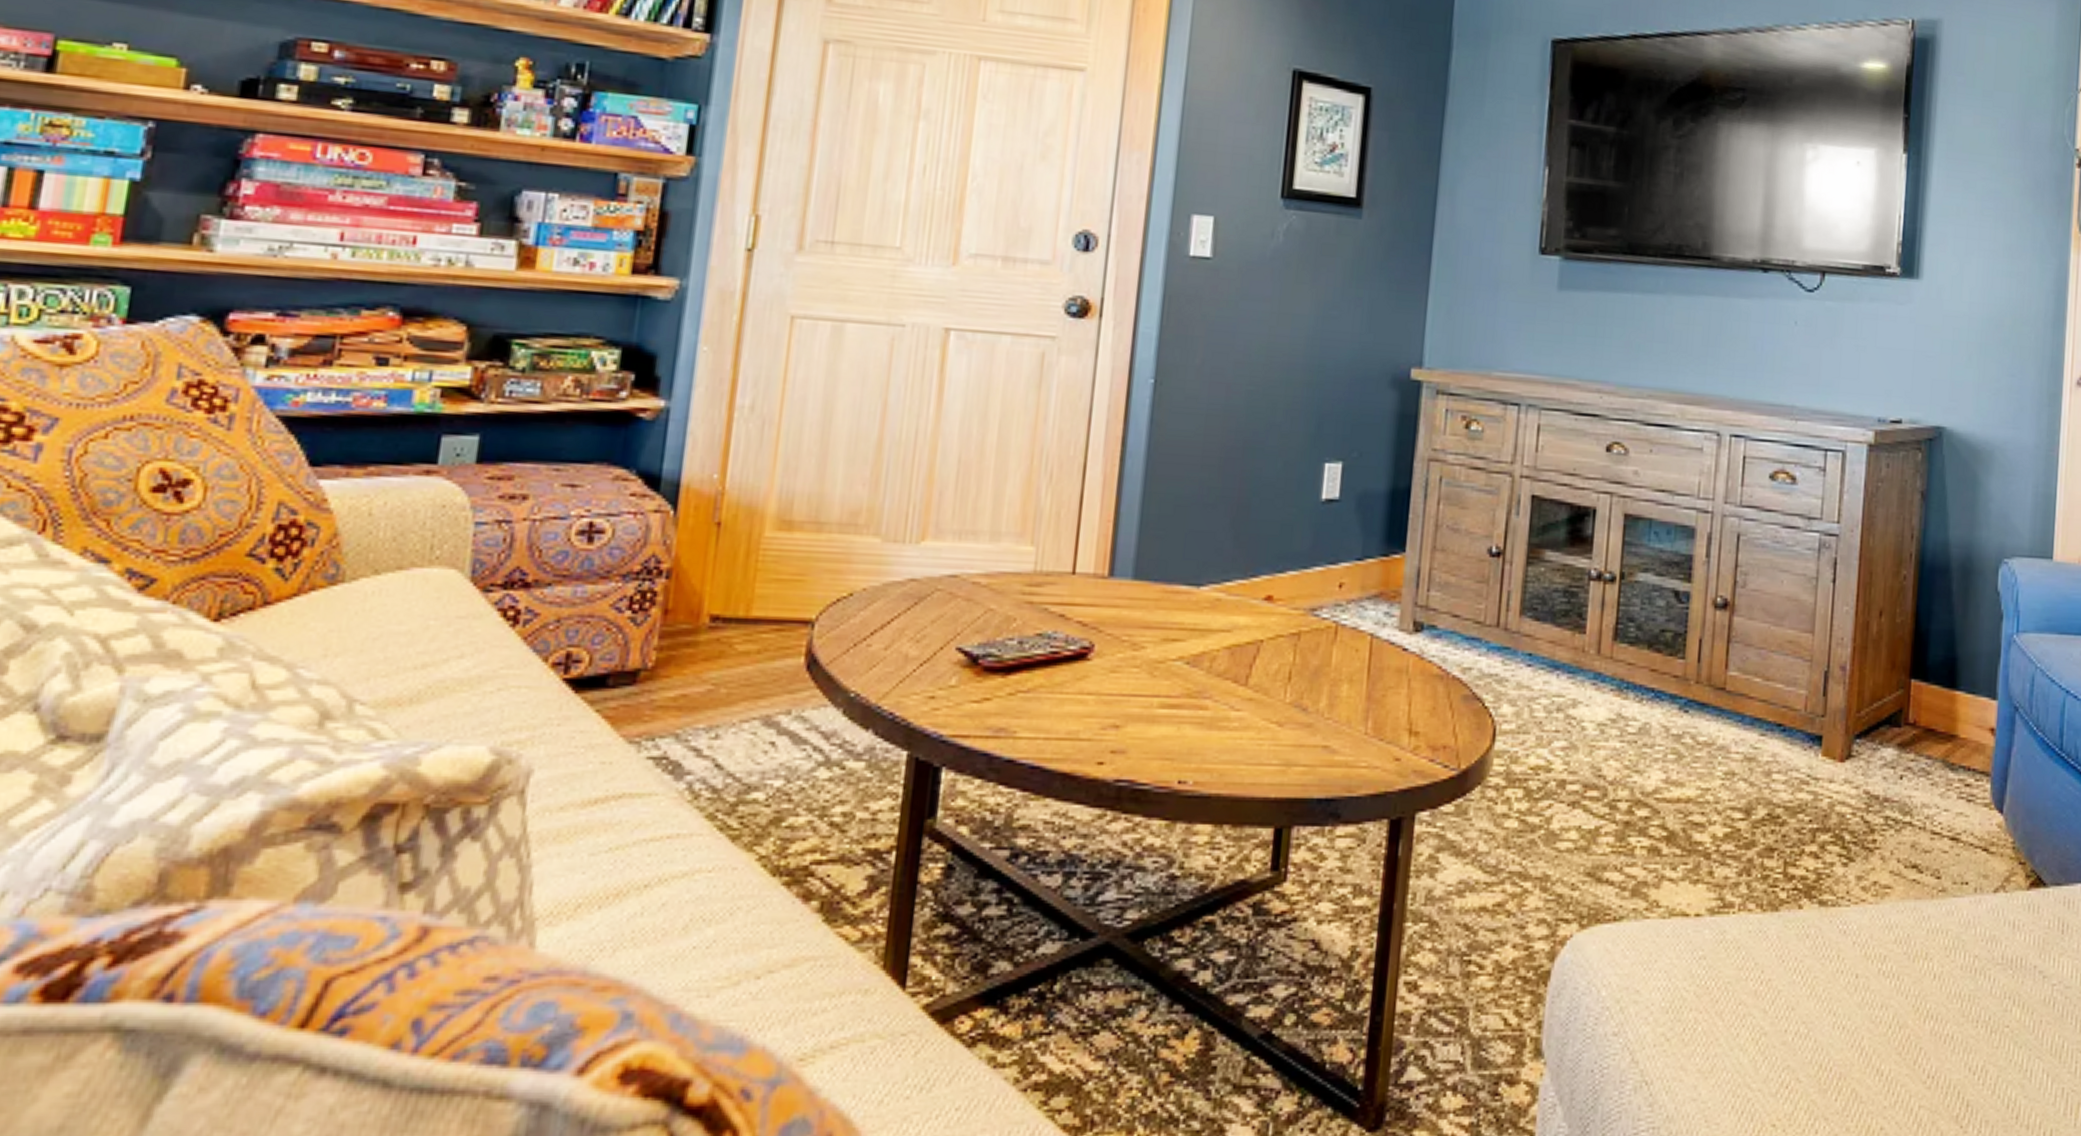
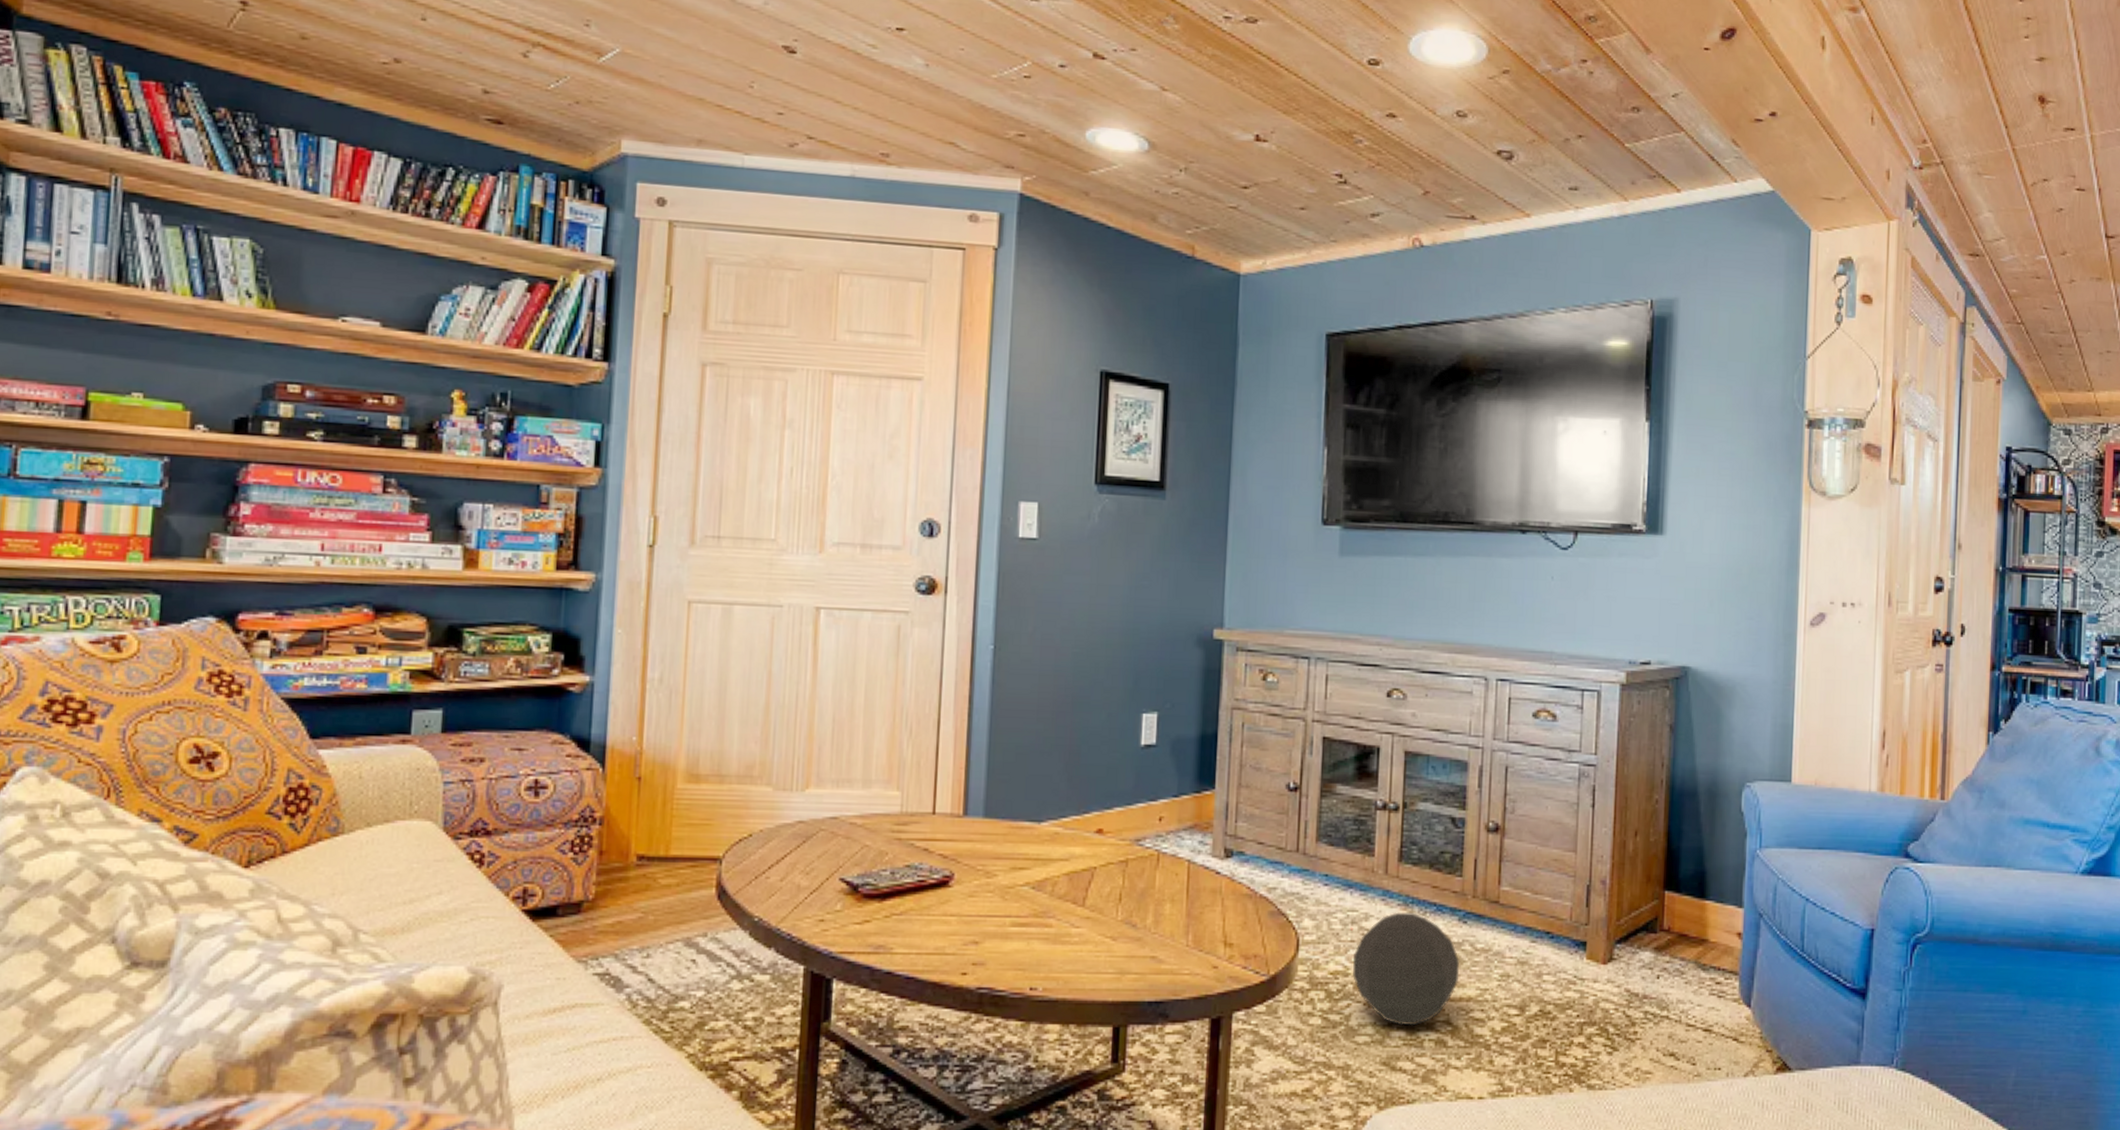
ball: none [1555,698,1680,831] -> present [1350,912,1460,1026]

